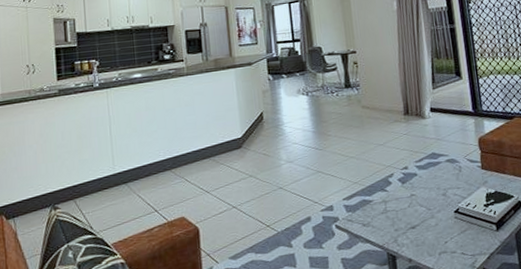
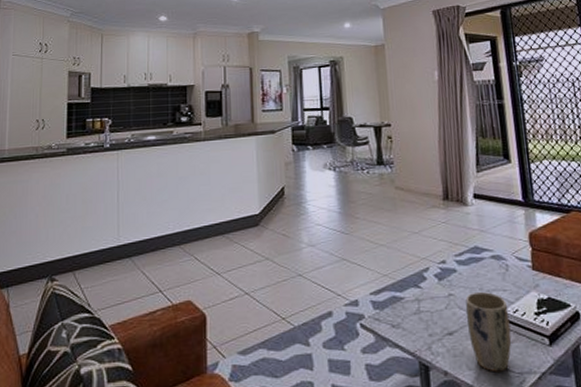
plant pot: none [425,190,465,256] -> present [465,292,512,372]

